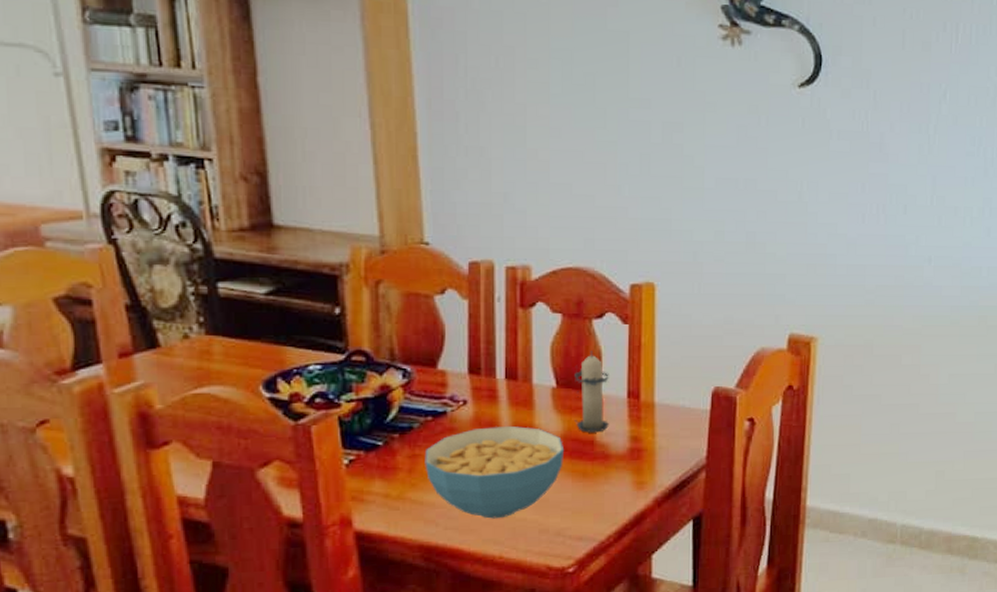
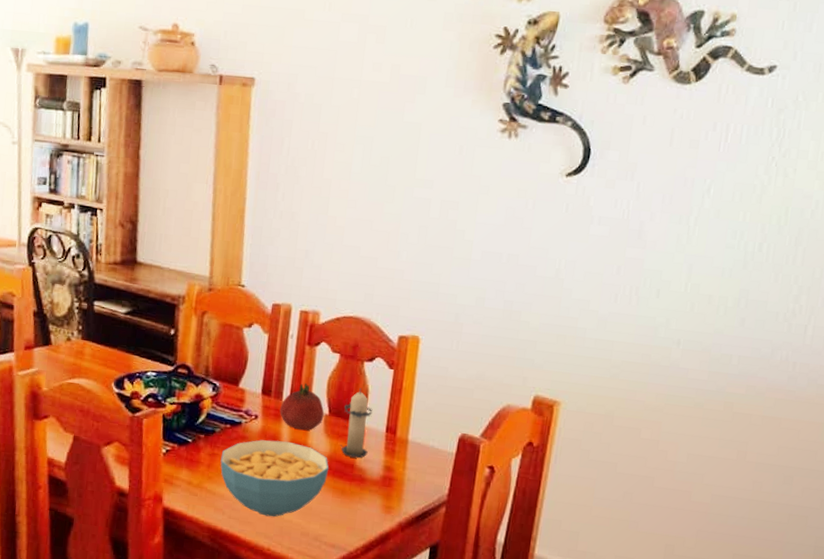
fruit: none [494,353,551,410] -> present [279,382,325,431]

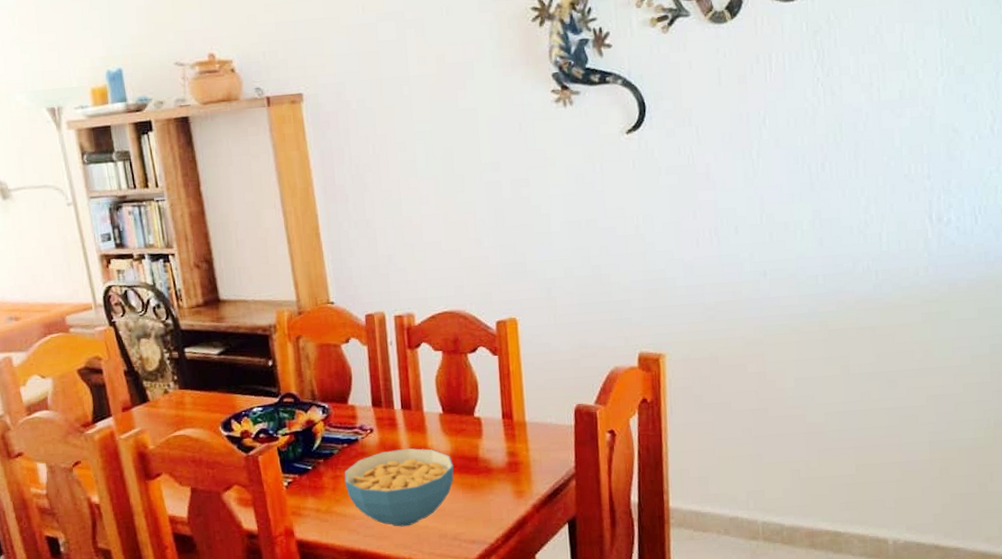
fruit: present [279,382,325,431] -> none [393,386,439,435]
candle: present [340,388,373,458] -> none [456,381,489,451]

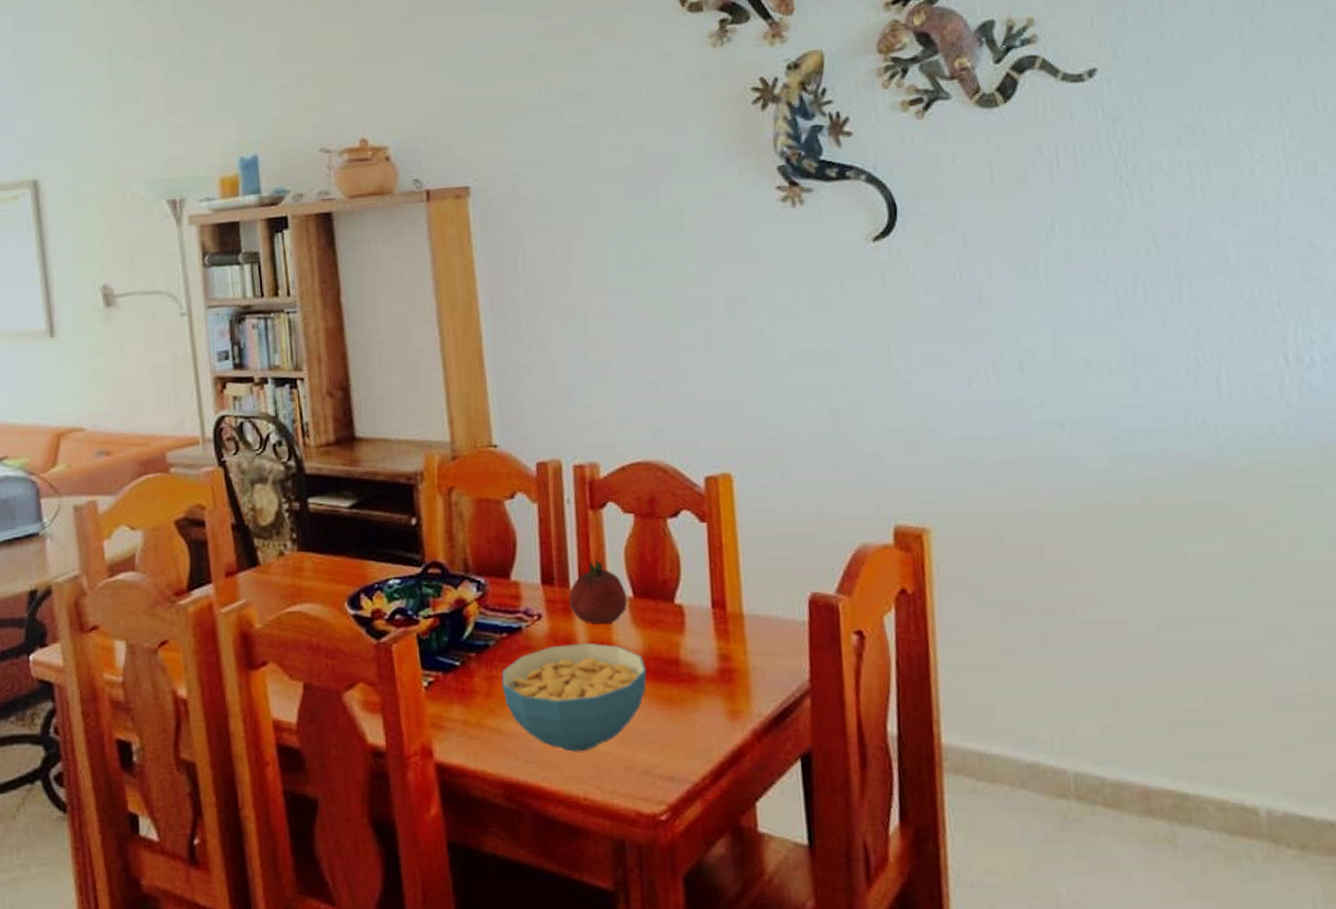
fruit: none [393,386,439,435] -> present [568,559,628,625]

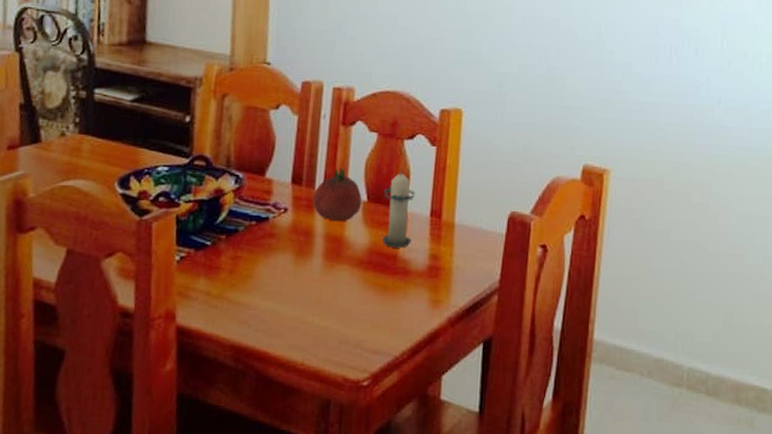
cereal bowl: present [501,642,647,752] -> none [244,235,370,325]
candle: none [651,555,694,651] -> present [381,169,415,248]

